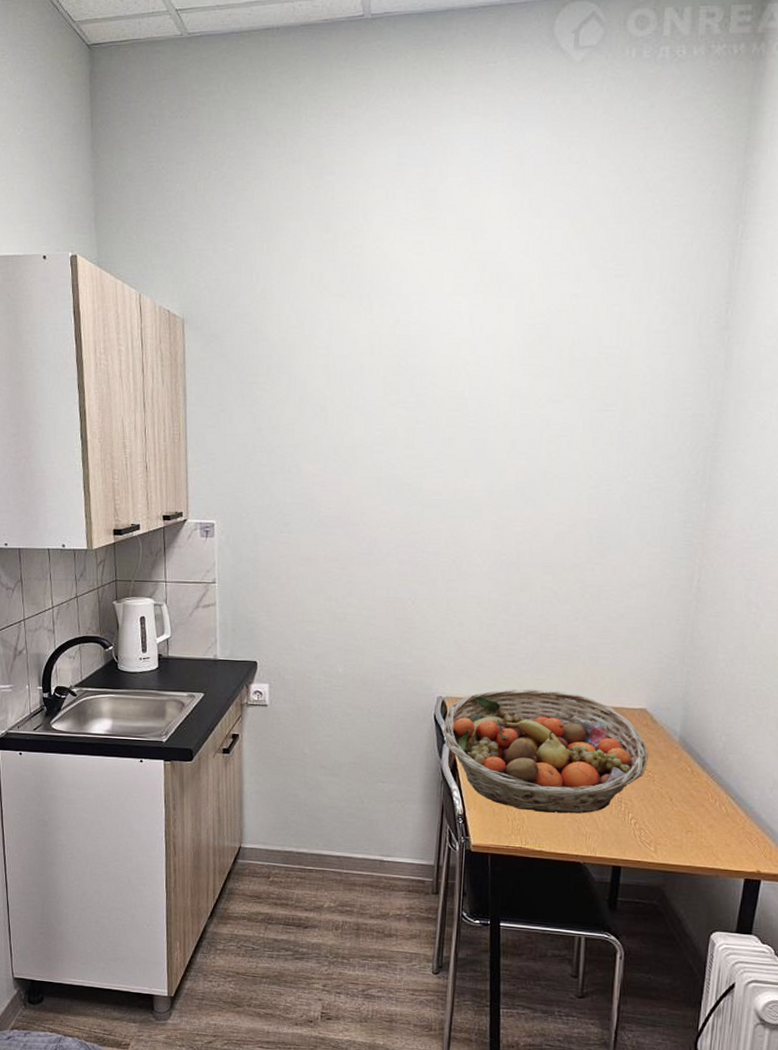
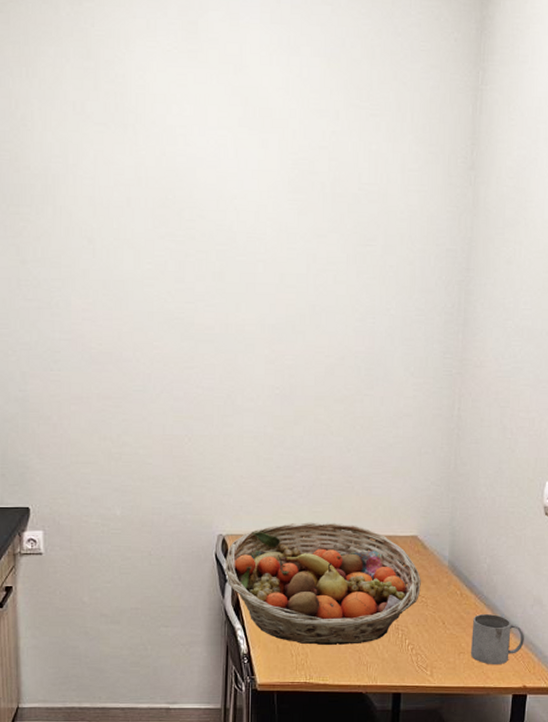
mug: none [700,793,761,848] -> present [471,613,524,665]

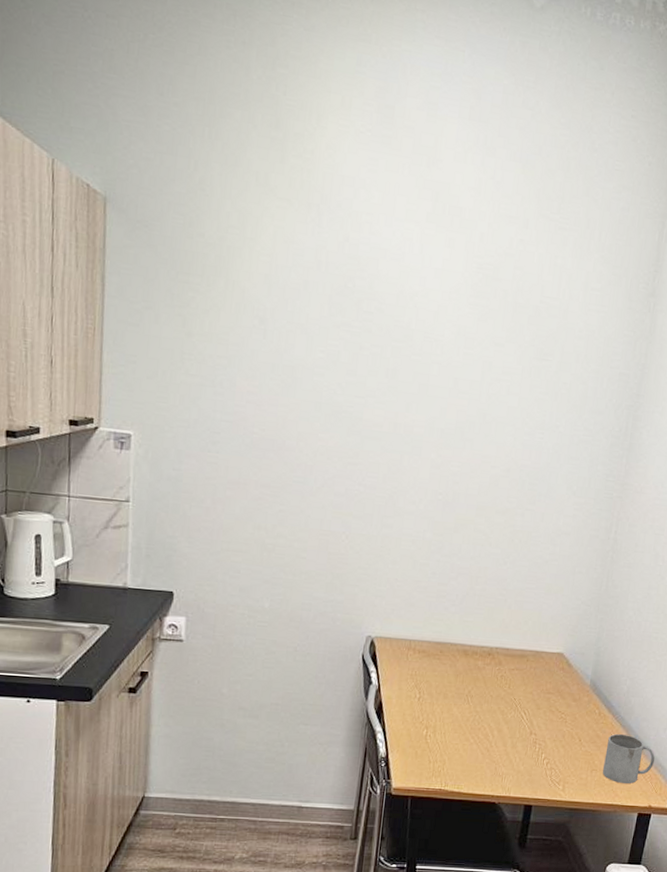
fruit basket: present [225,522,421,645] -> none [371,630,563,755]

